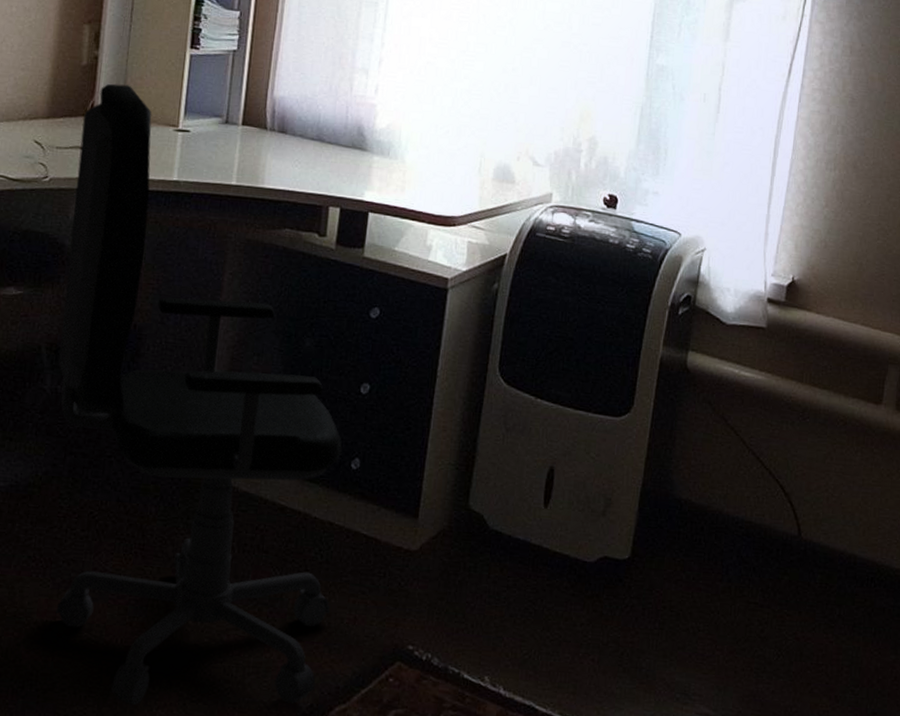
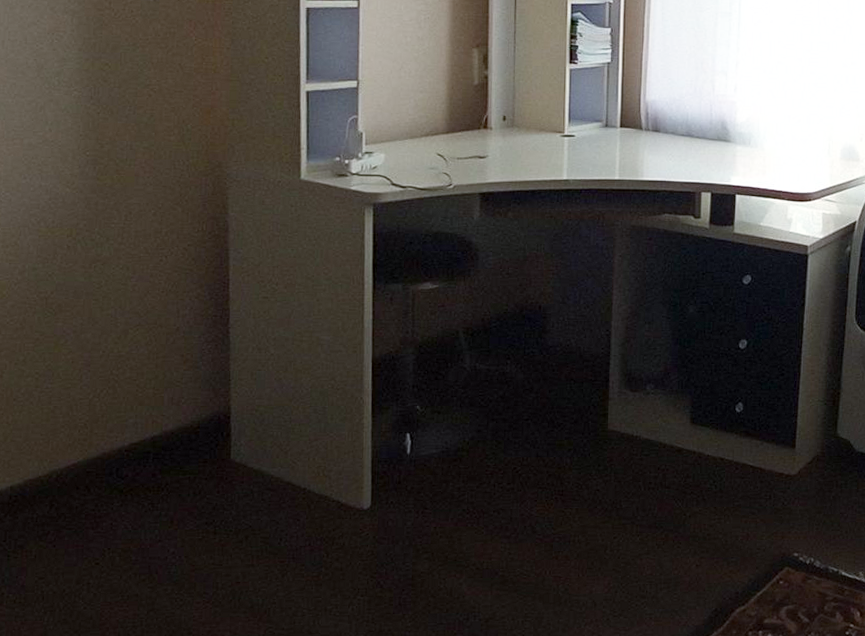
office chair: present [55,84,343,706] -> none [475,99,727,625]

